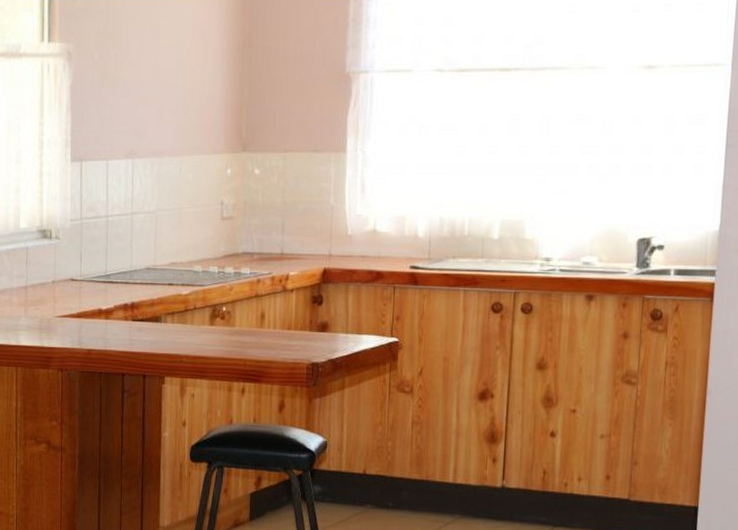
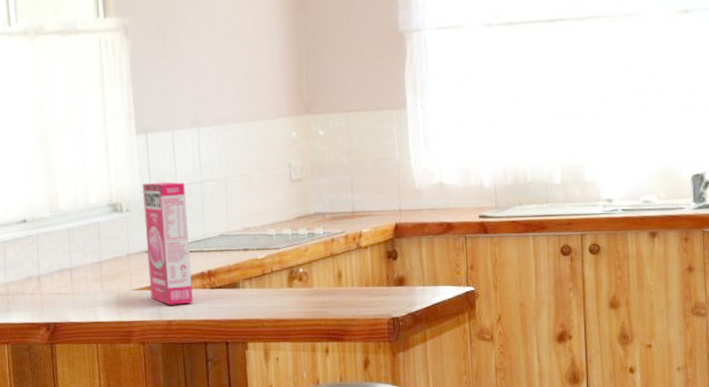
cereal box: none [72,211,116,335] -> present [143,181,193,305]

